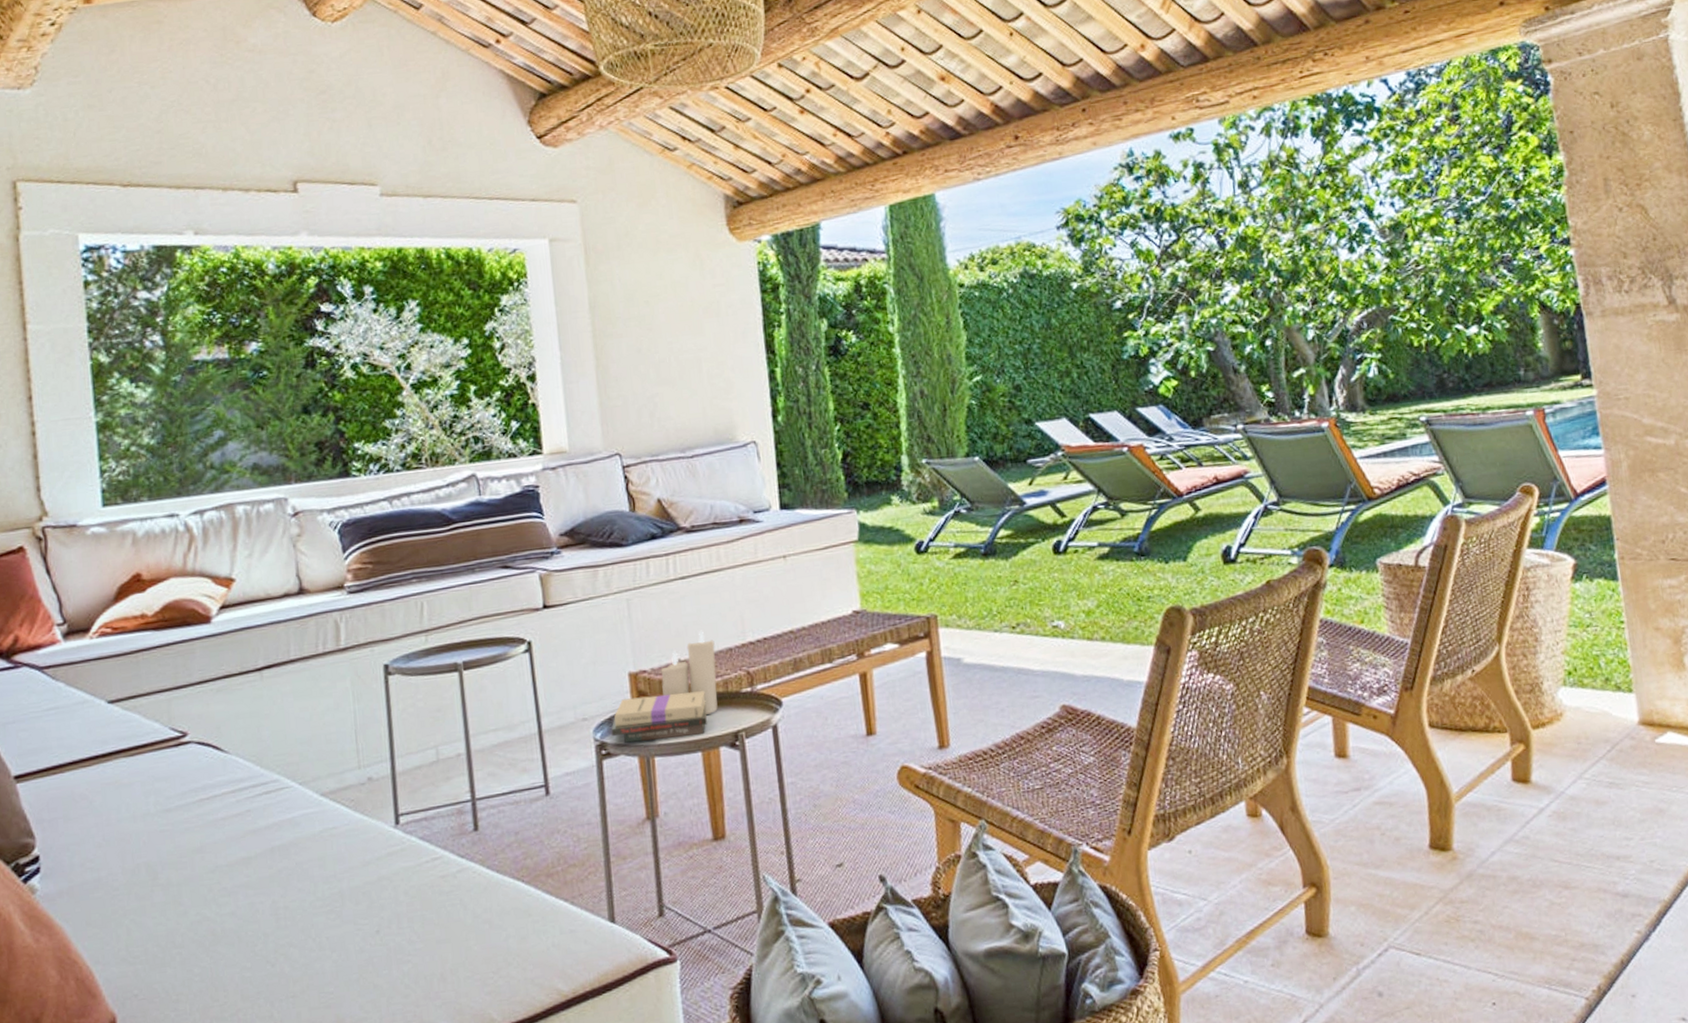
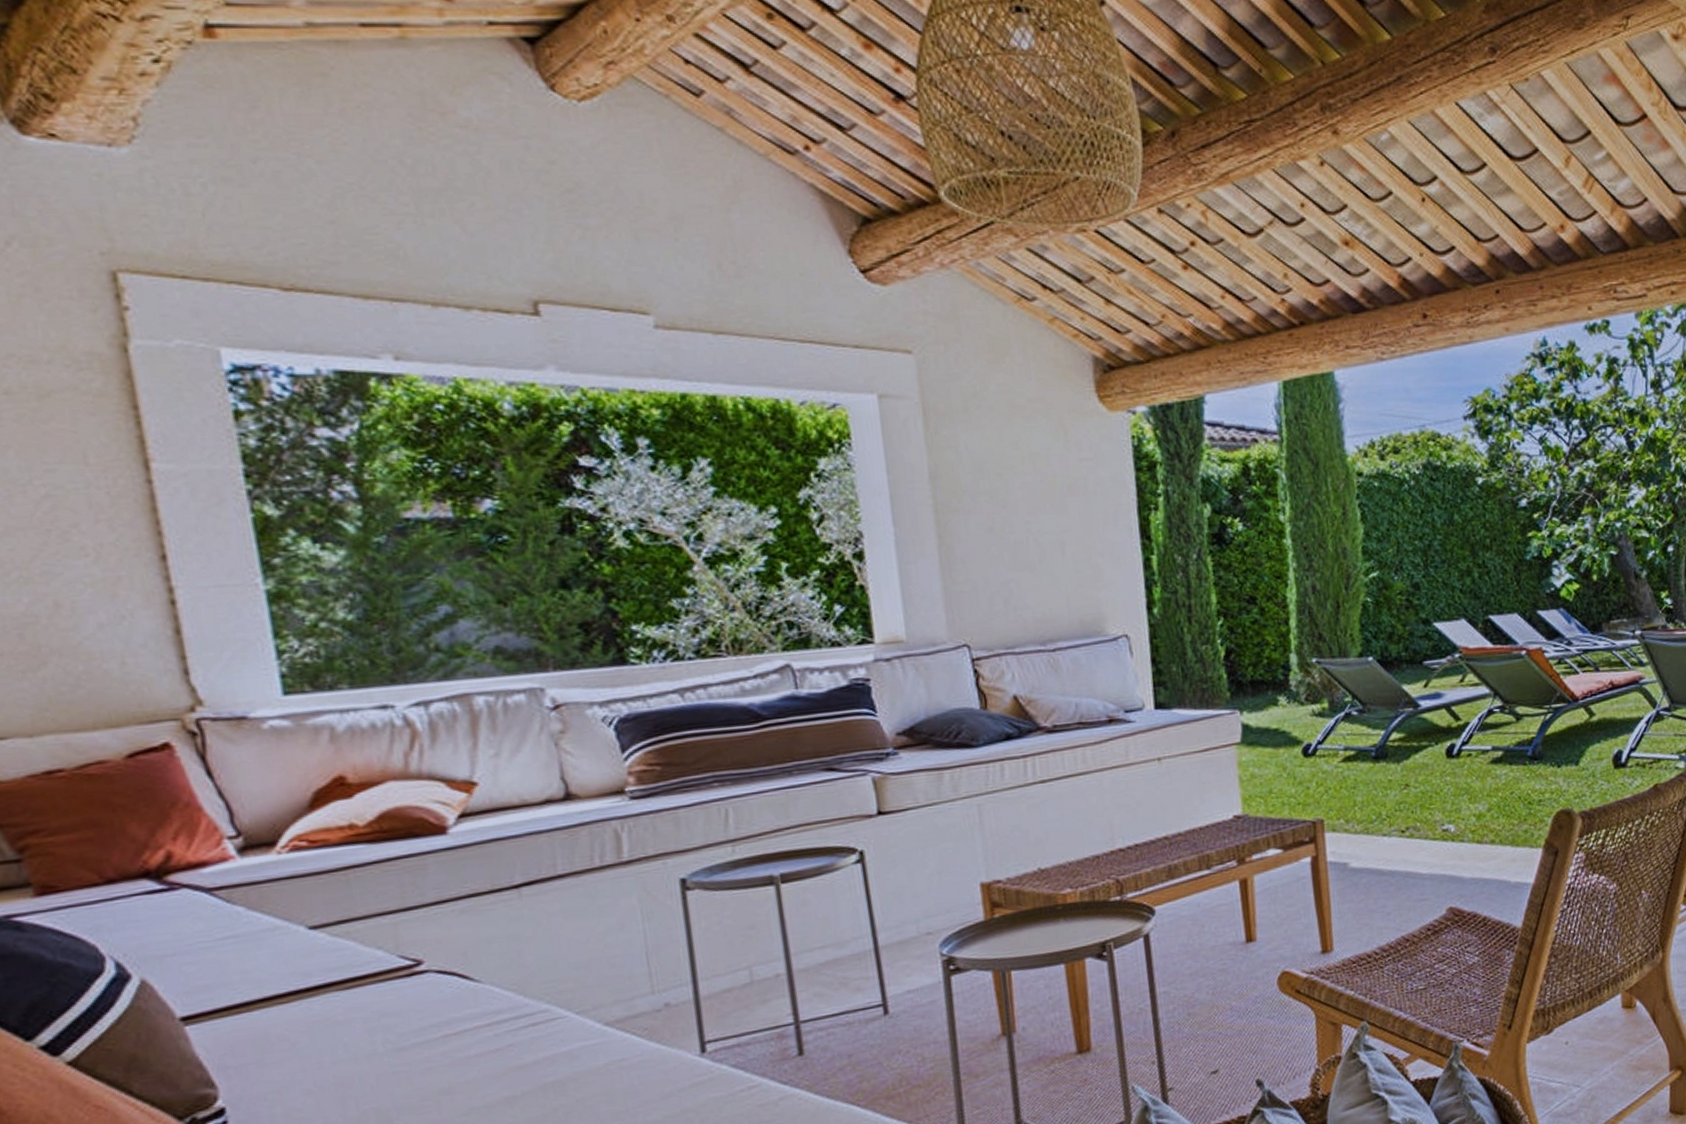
books: present [611,691,707,743] -> none [960,900,1071,957]
candle: present [660,630,718,714] -> none [1017,837,1083,925]

